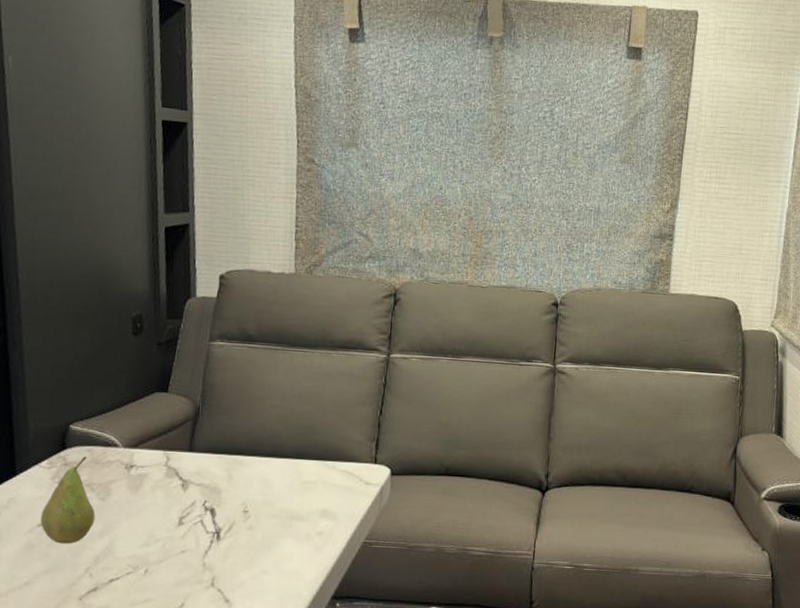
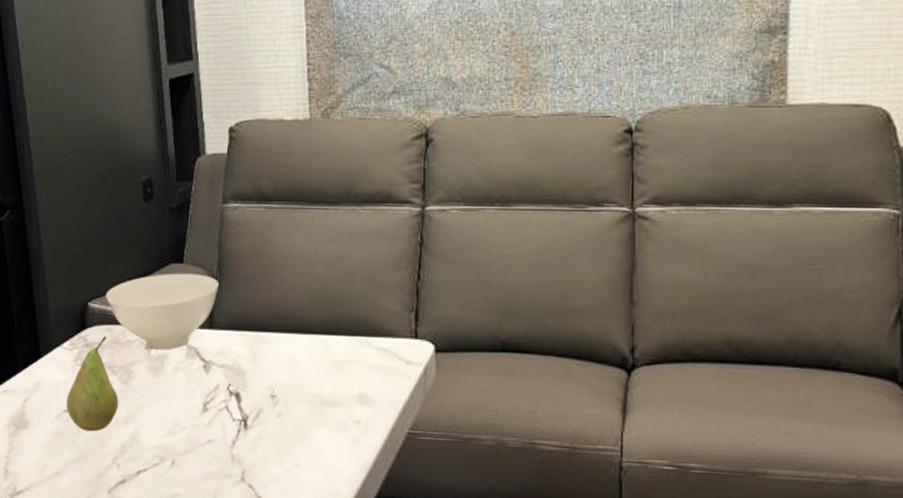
bowl: none [88,401,201,470] -> present [105,273,219,350]

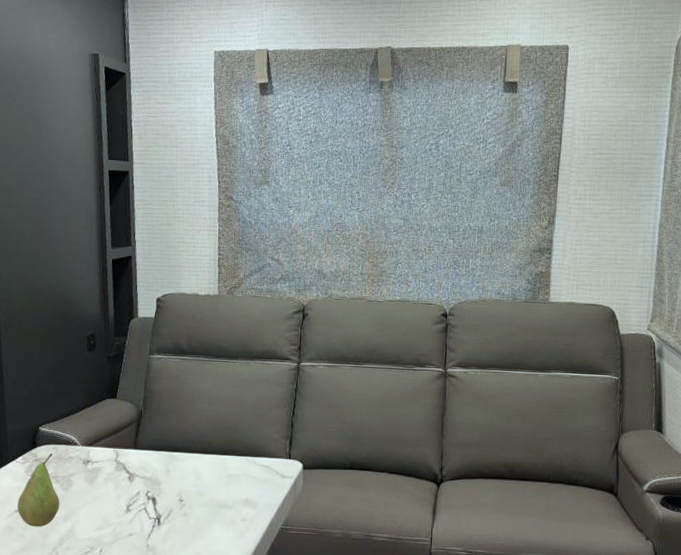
bowl: present [105,273,219,350] -> none [53,406,143,465]

